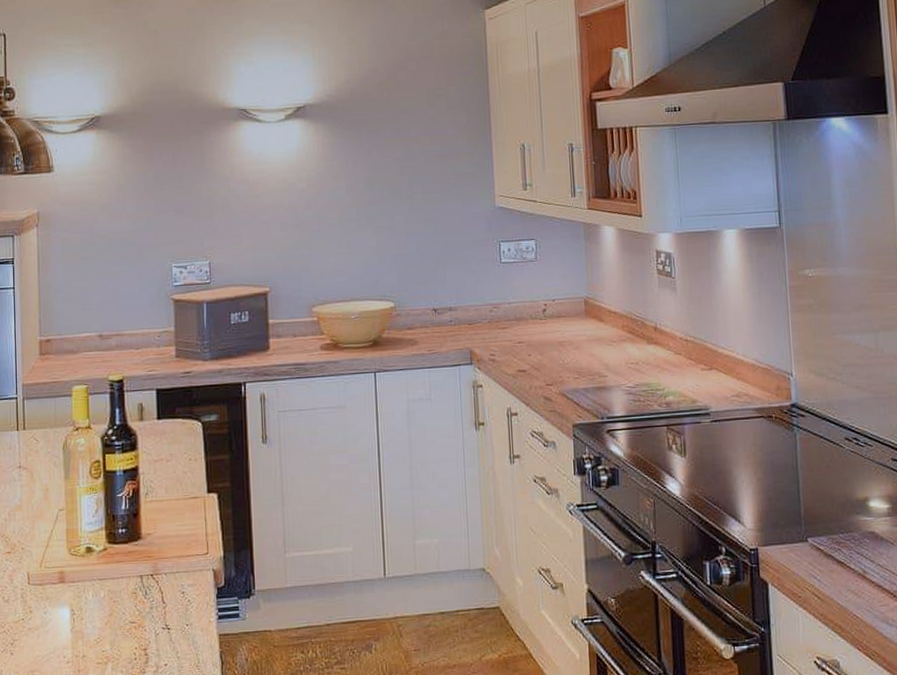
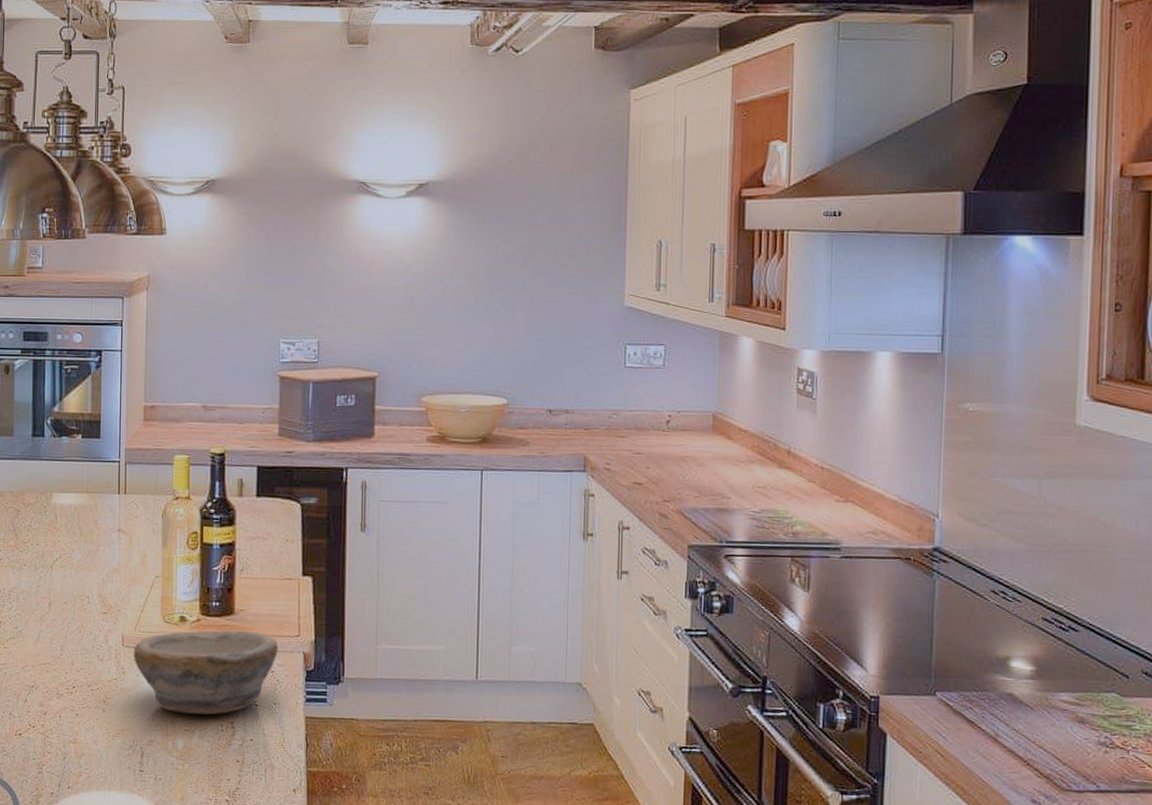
bowl: none [39,554,187,646] -> present [133,630,278,715]

